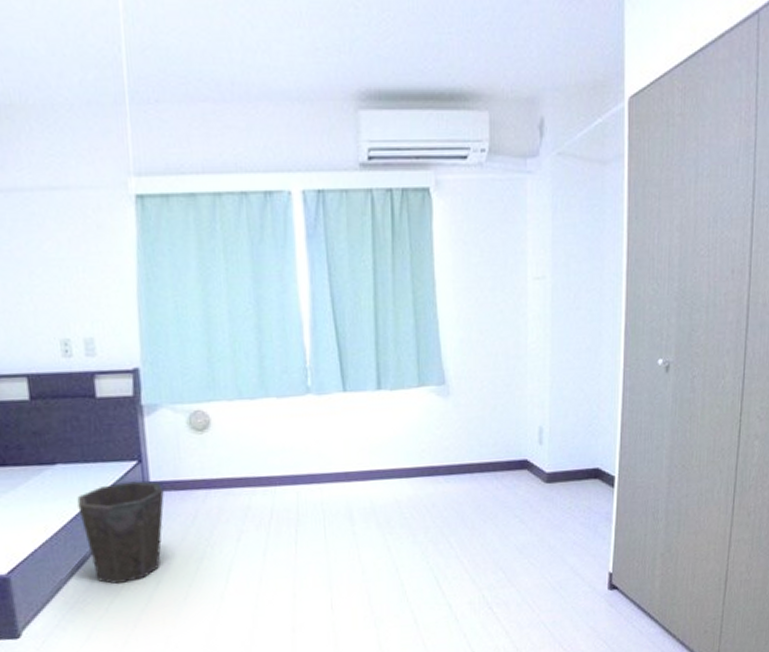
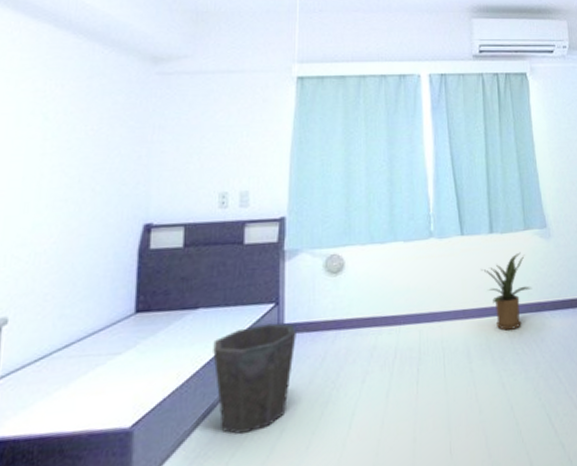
house plant: none [367,411,424,494] -> present [481,252,531,331]

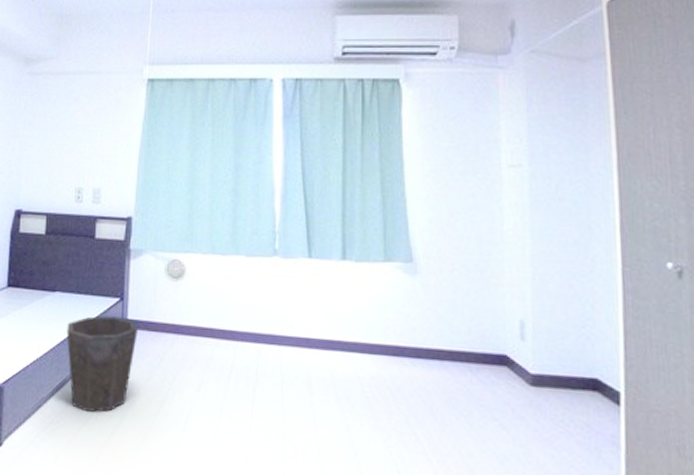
house plant: present [481,252,531,331] -> none [330,285,388,371]

